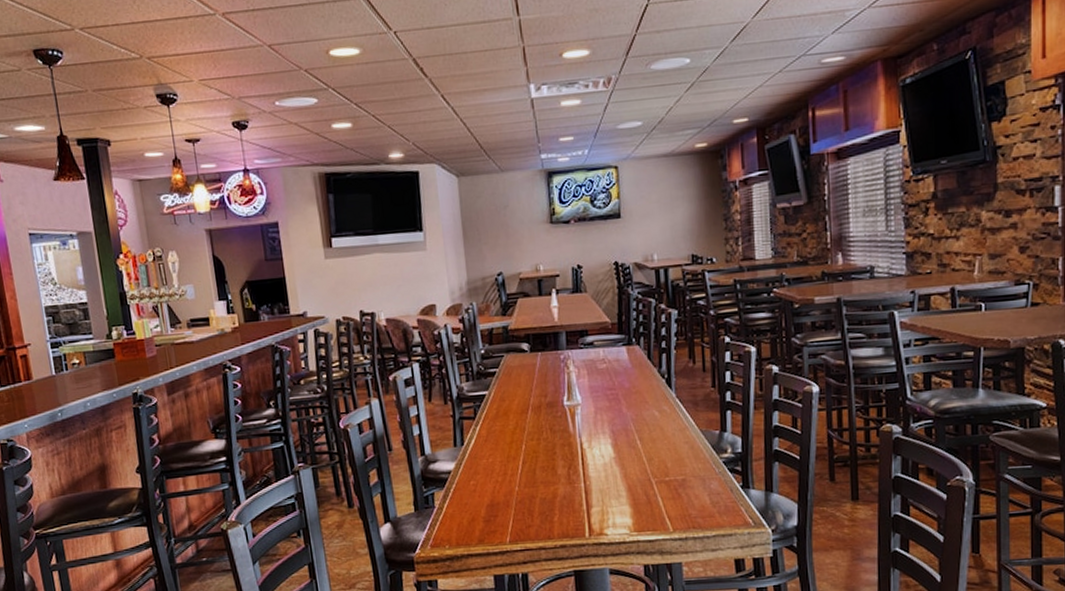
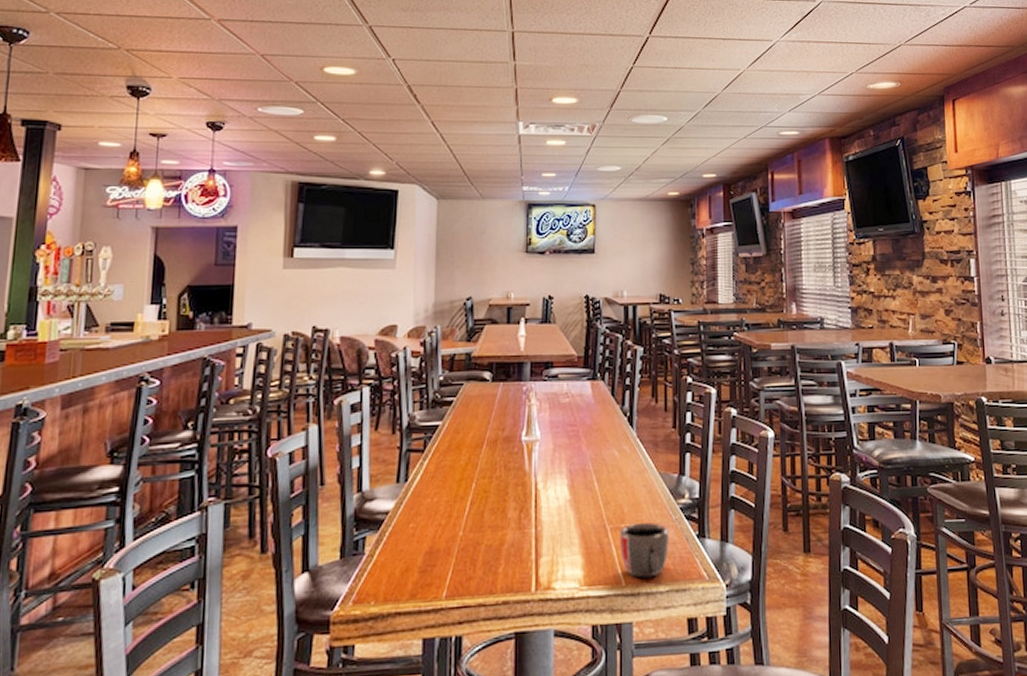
mug: none [664,476,714,525] -> present [619,523,669,578]

